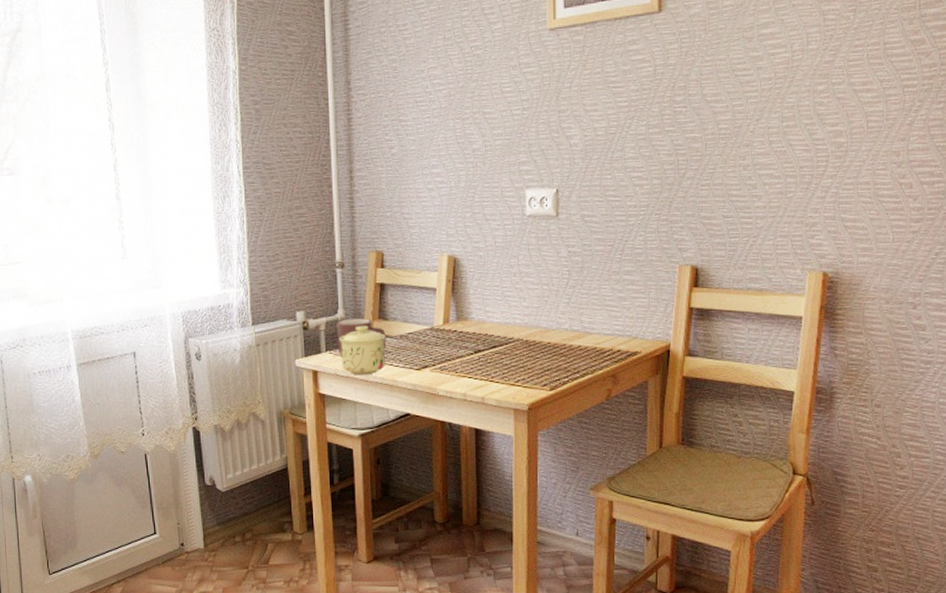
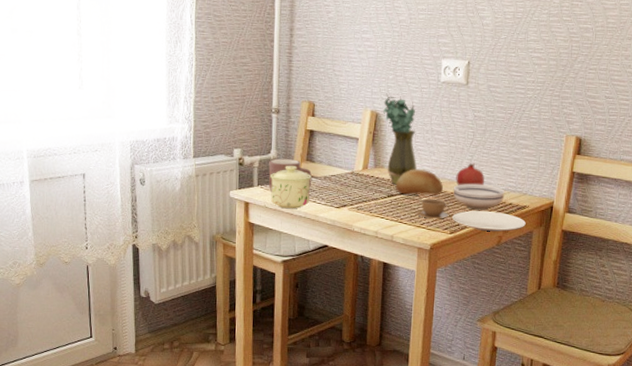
vase: none [462,234,505,338] -> present [383,93,417,184]
bread roll: none [482,318,538,349] -> present [395,169,443,195]
teacup: none [509,351,548,375] -> present [416,198,450,219]
bowl: none [550,330,611,361] -> present [453,183,505,210]
plate: none [551,361,639,385] -> present [452,210,526,232]
fruit: none [552,306,587,333] -> present [456,163,485,186]

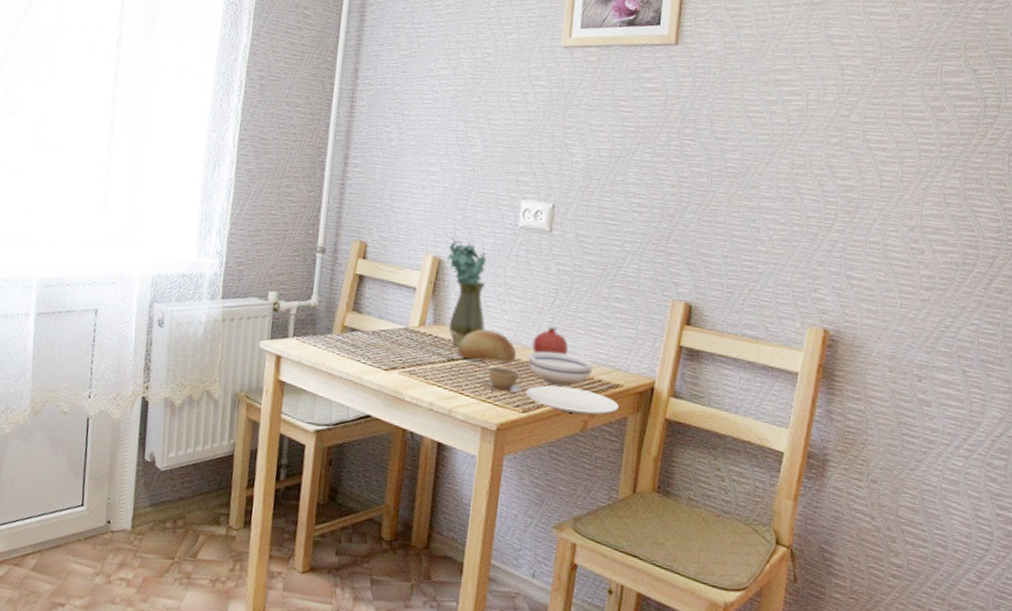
mug: present [268,158,312,193] -> none [306,306,358,347]
sugar bowl: present [269,165,312,209] -> none [307,314,357,368]

